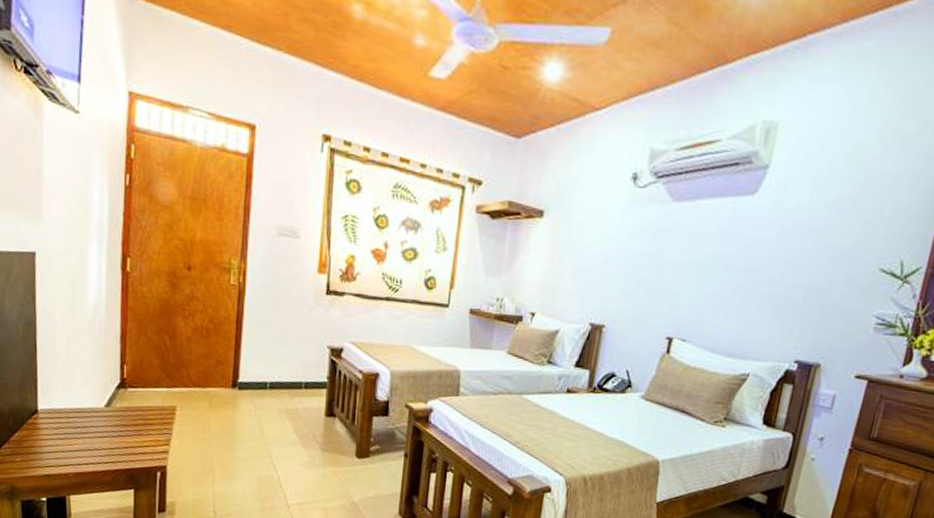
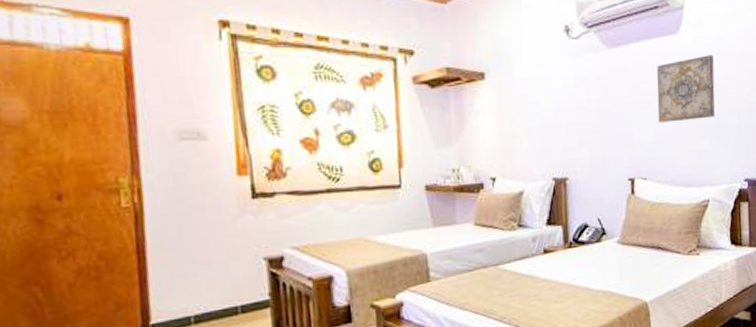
wall art: none [712,222,791,290] -> present [657,55,715,123]

